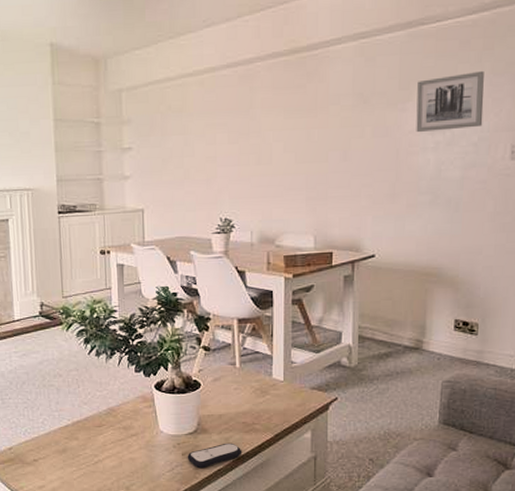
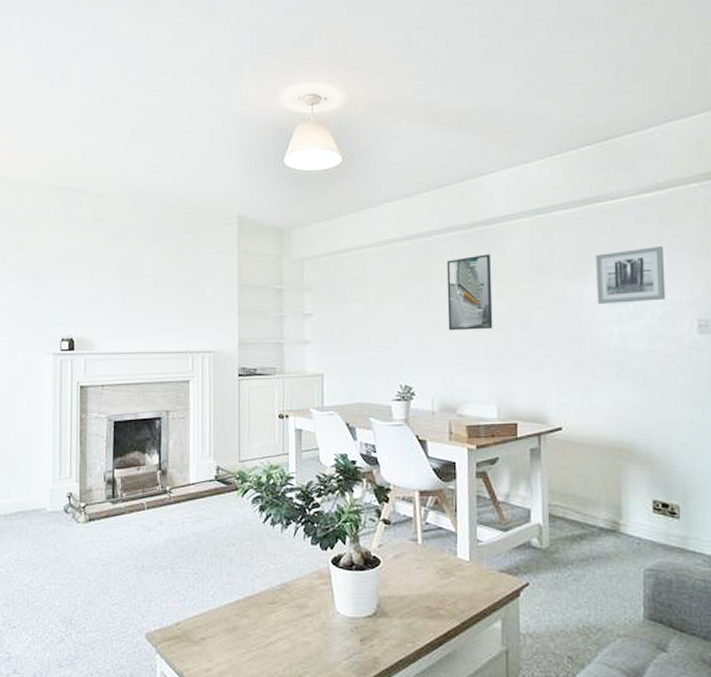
remote control: present [187,443,243,469] -> none [365,629,426,658]
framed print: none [268,82,313,162] -> present [446,254,493,331]

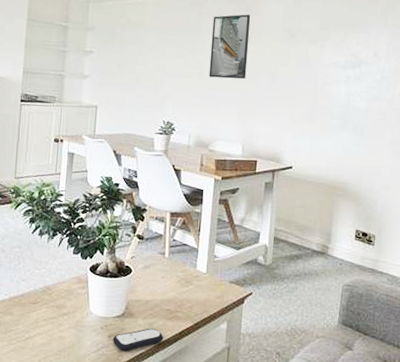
remote control: none [365,629,426,658] -> present [112,328,164,352]
wall art: present [596,245,666,304] -> none [331,22,388,68]

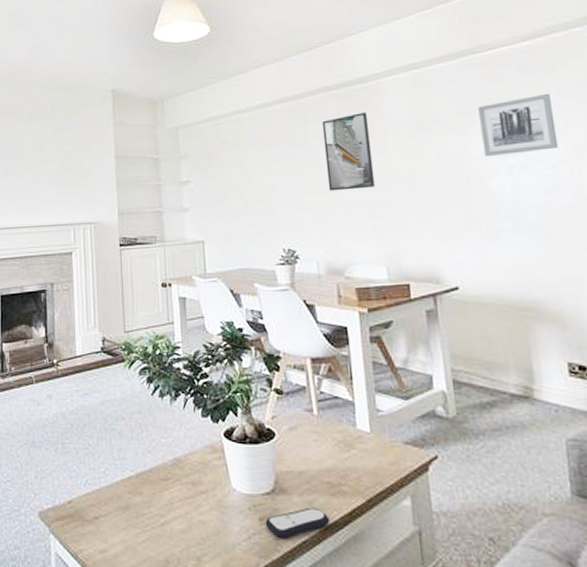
wall art: none [331,22,388,68] -> present [478,93,559,156]

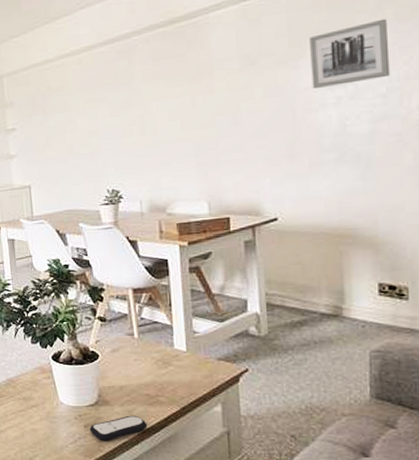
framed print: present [322,112,376,191] -> none [147,49,200,132]

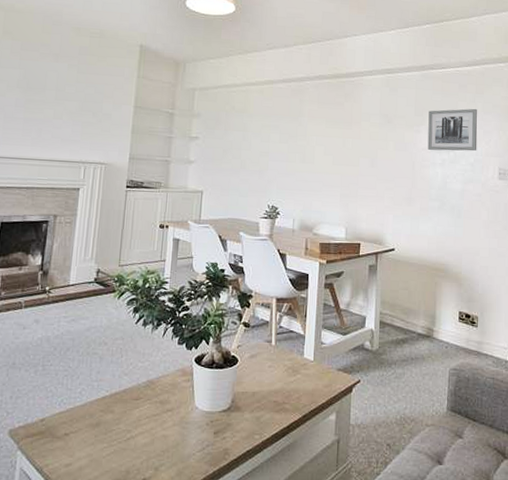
remote control: present [89,415,148,442] -> none [218,422,272,449]

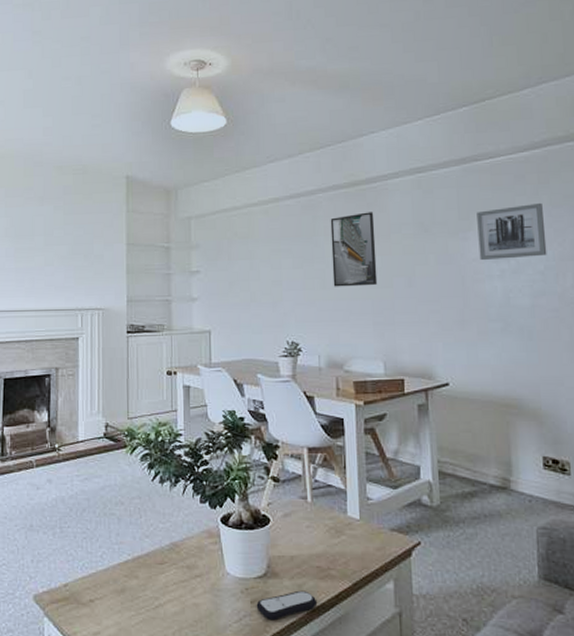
remote control: none [218,422,272,449] -> present [256,590,318,621]
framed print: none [311,101,350,163] -> present [330,212,378,287]

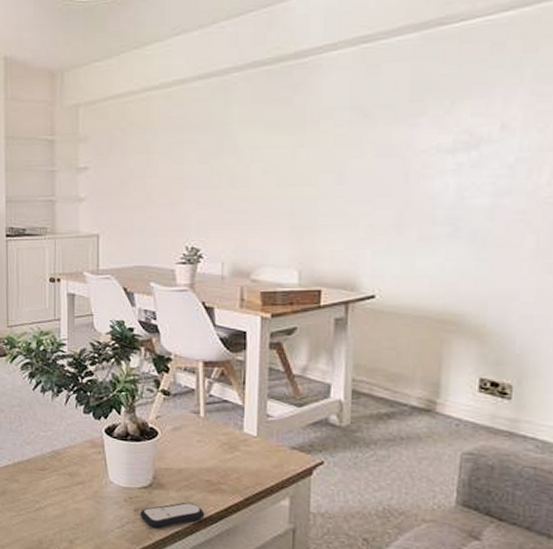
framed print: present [330,212,378,287] -> none [244,94,302,185]
wall art: present [477,202,547,260] -> none [431,77,524,151]

